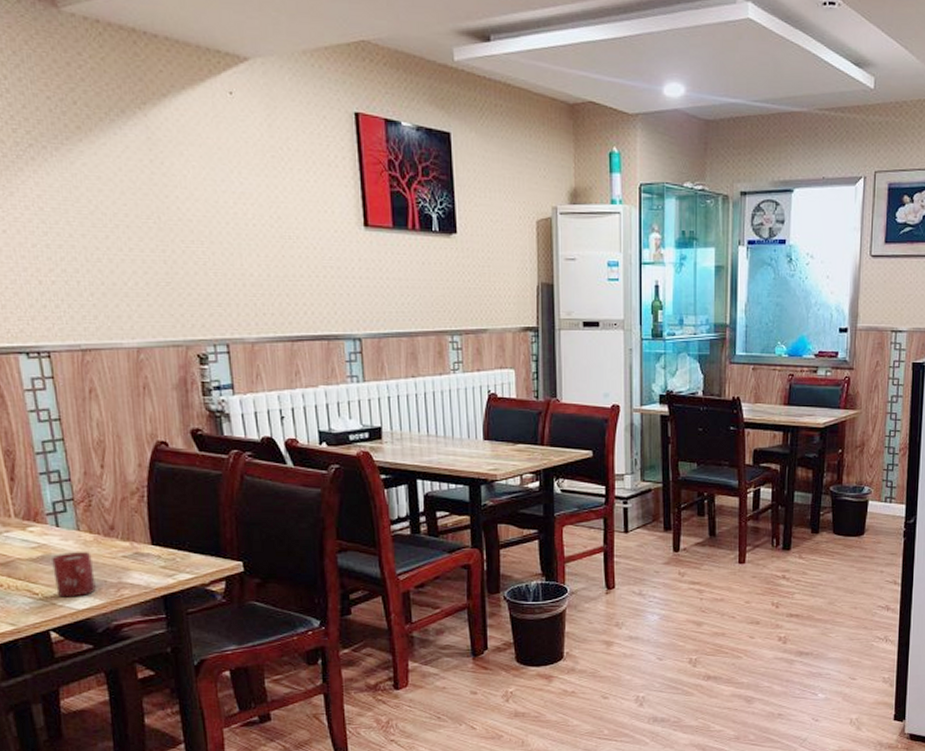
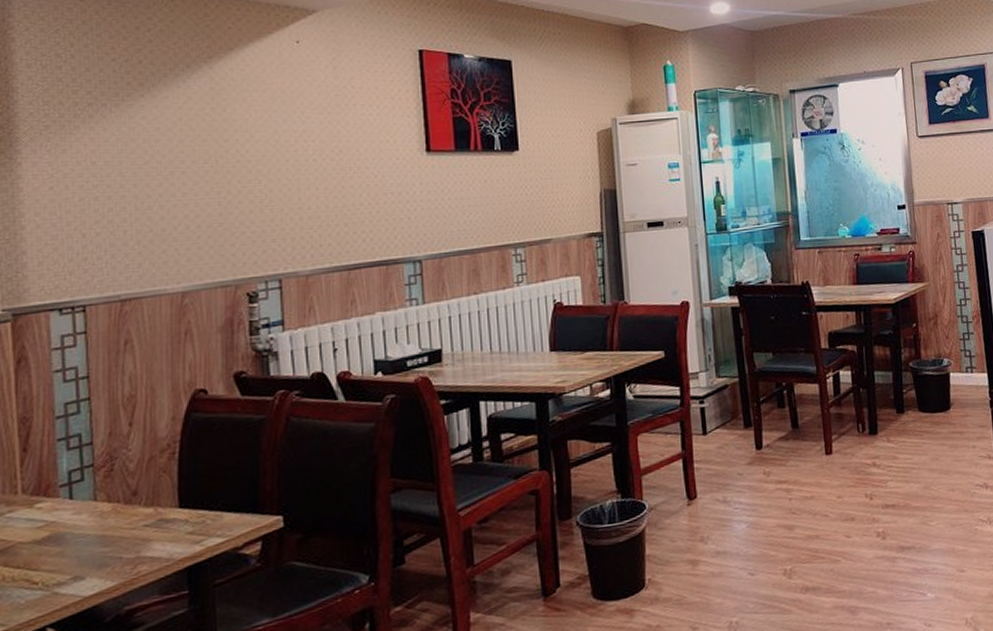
cup: present [52,552,96,597] -> none [59,525,109,584]

